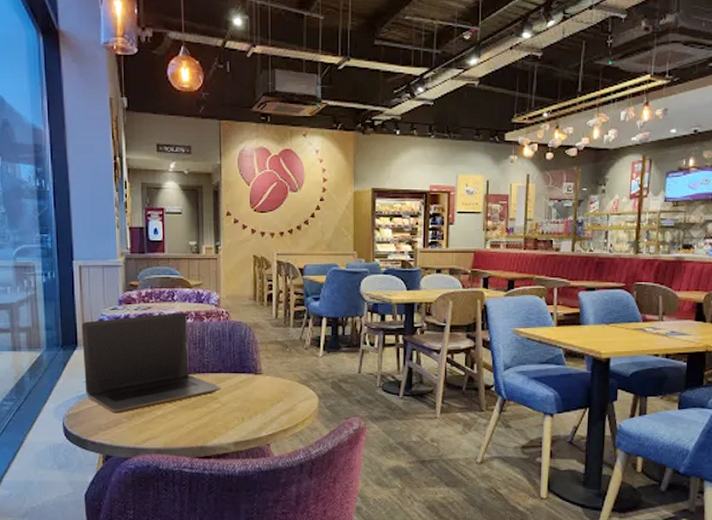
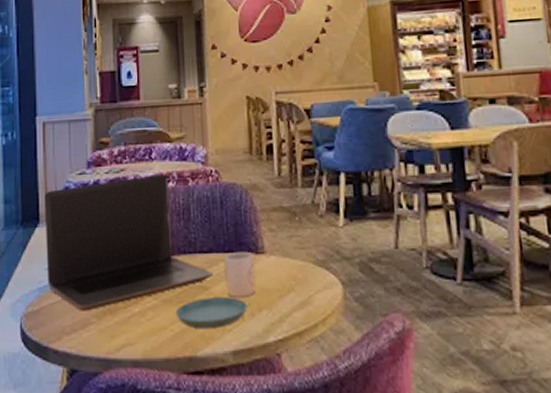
saucer: none [190,405,246,426] -> present [175,297,247,328]
mug: none [230,372,254,406] -> present [224,251,256,299]

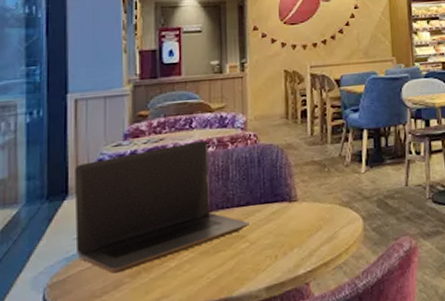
saucer: present [175,297,247,328] -> none [212,241,280,273]
mug: present [224,251,256,299] -> none [260,201,289,242]

